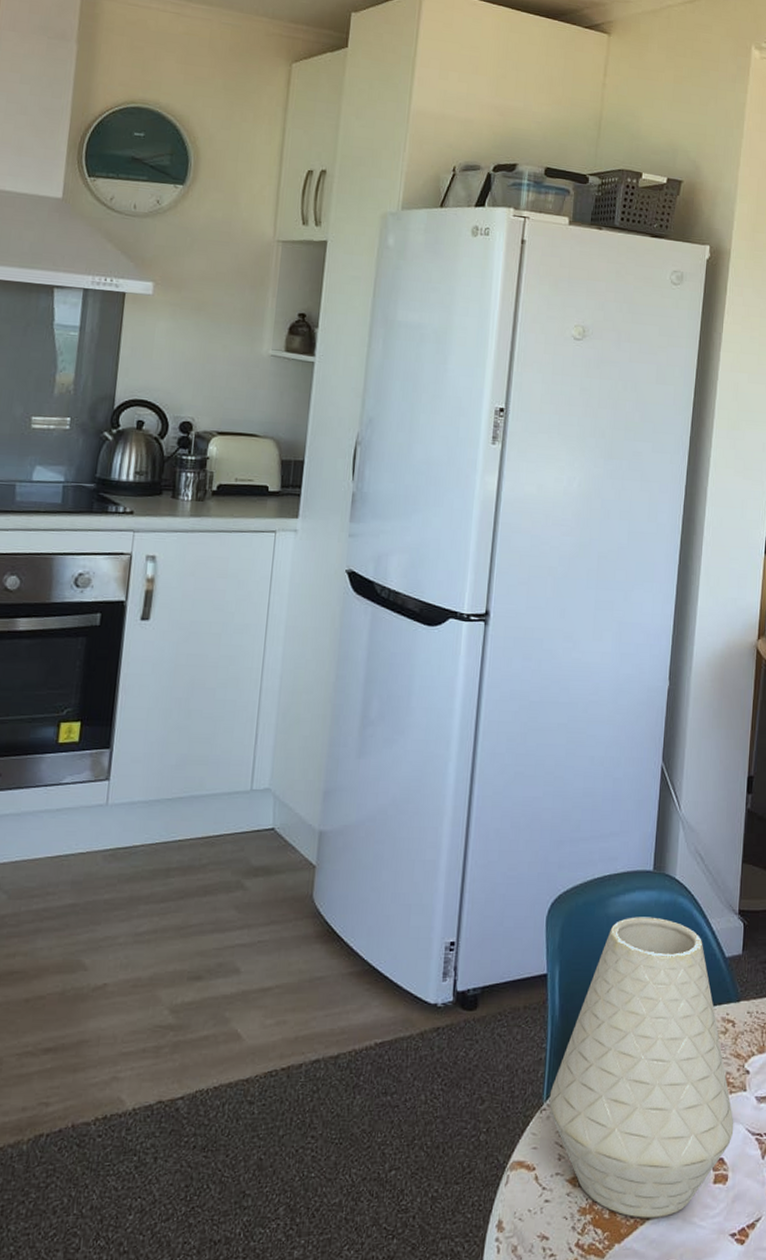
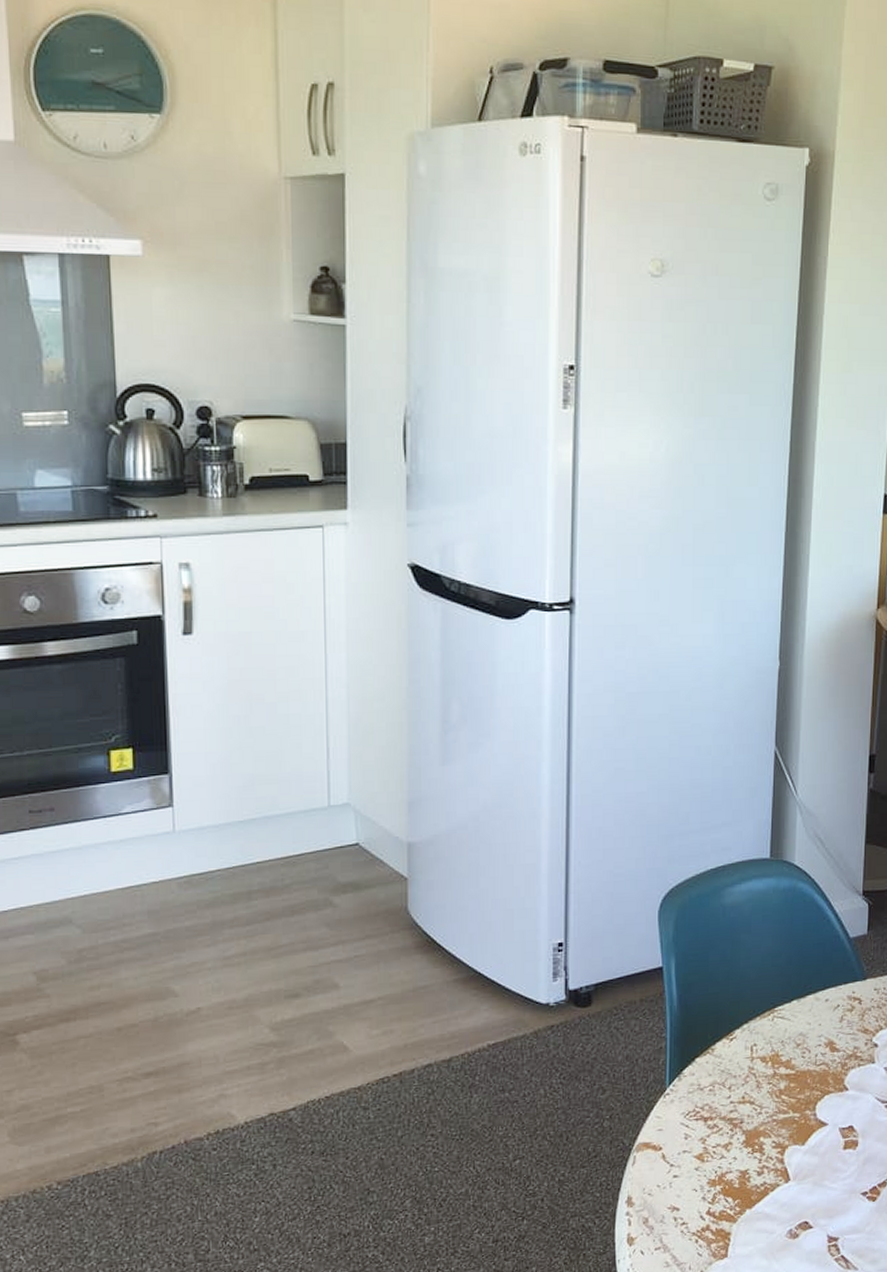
vase: present [549,917,734,1218] -> none [672,904,863,1185]

